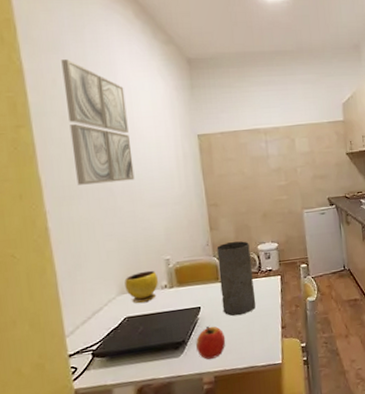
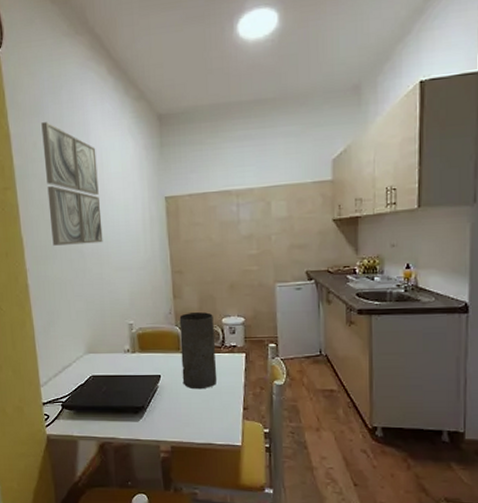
bowl: present [124,270,158,303] -> none [91,333,121,363]
apple: present [196,326,226,360] -> none [155,396,184,428]

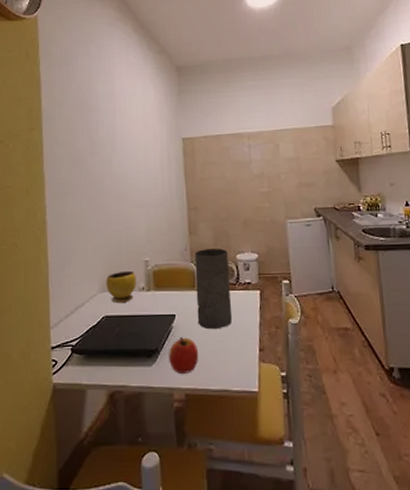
wall art: present [41,122,103,246] -> none [70,71,123,183]
bowl: none [91,333,121,363] -> present [106,270,136,303]
apple: none [155,396,184,428] -> present [169,337,199,374]

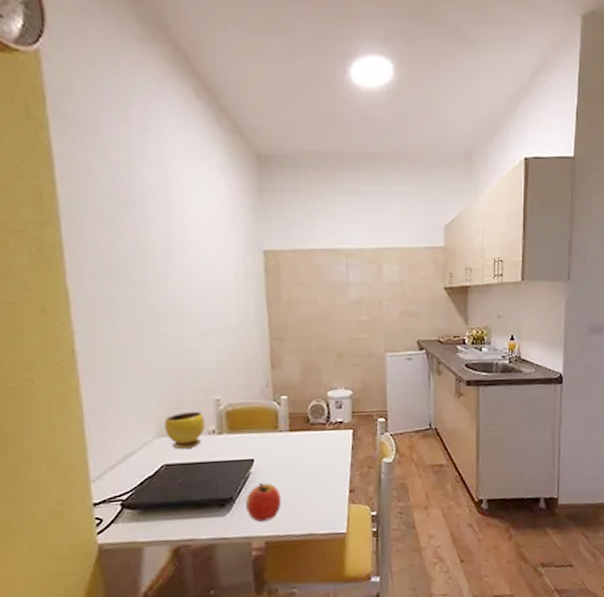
vase: present [194,248,233,330] -> none [278,385,321,473]

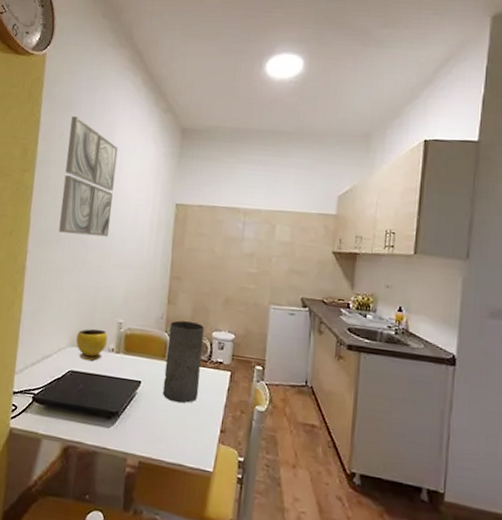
wall art: none [100,143,183,301] -> present [58,116,118,237]
apple: present [246,483,282,522] -> none [128,405,159,442]
vase: none [278,385,321,473] -> present [162,320,204,404]

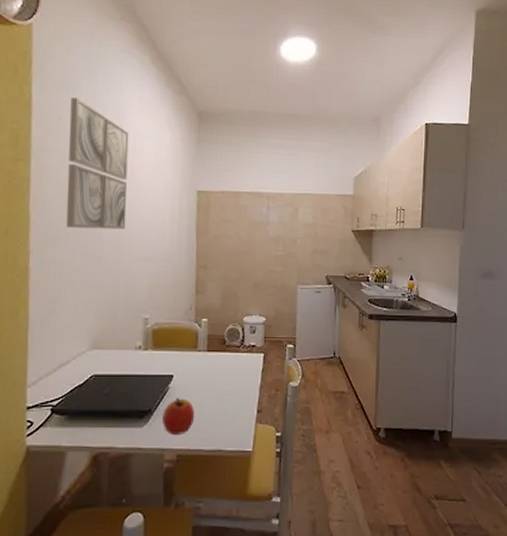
bowl: present [76,329,108,361] -> none [97,327,133,361]
apple: none [128,405,159,442] -> present [162,398,195,435]
vase: present [162,320,204,404] -> none [196,310,235,391]

